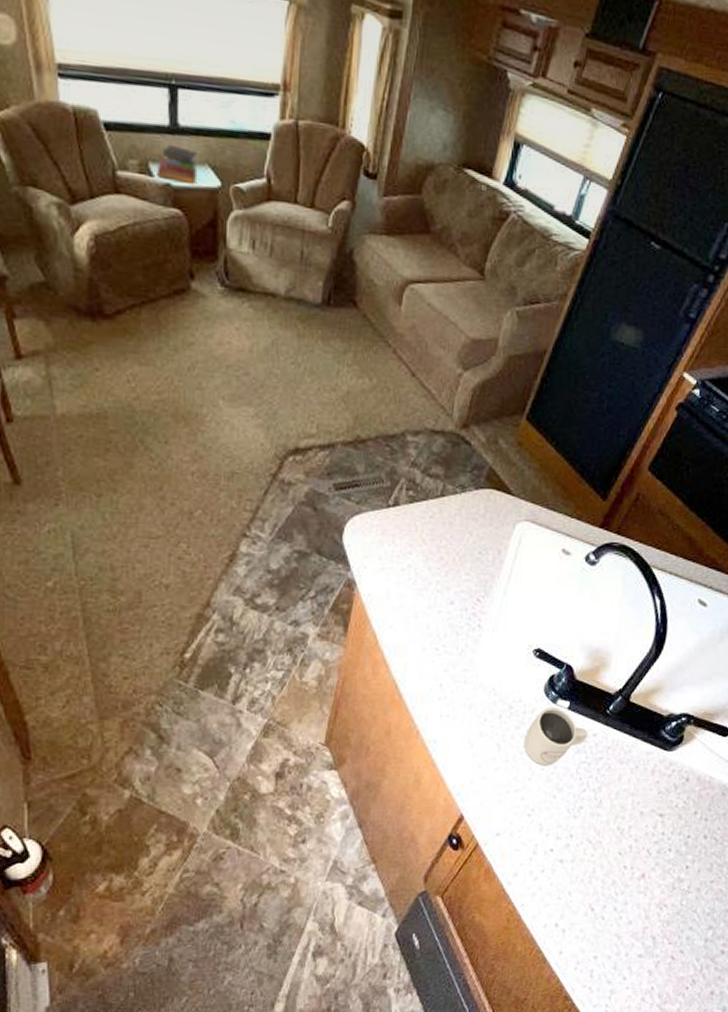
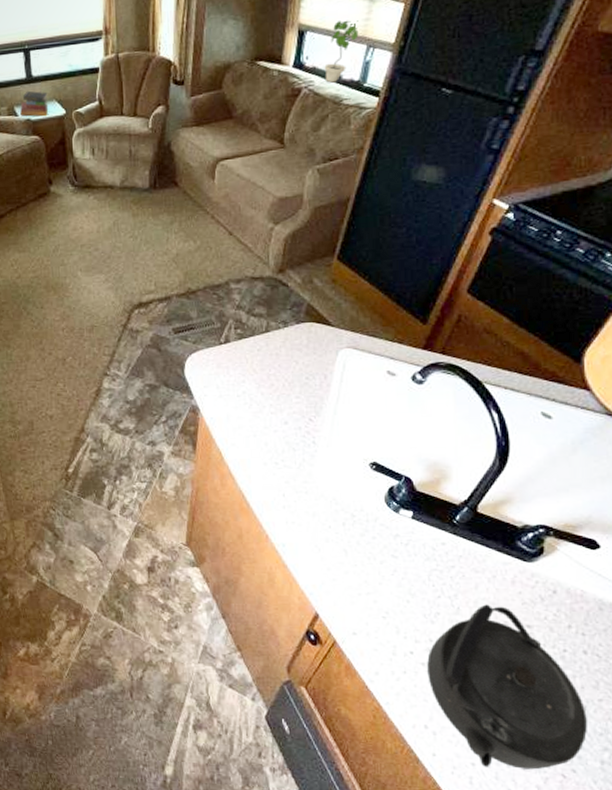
mug: present [524,708,588,766] -> none [370,517,436,572]
potted plant: none [536,140,578,213] -> present [324,20,359,83]
kettle: none [564,795,700,959] -> present [427,604,587,770]

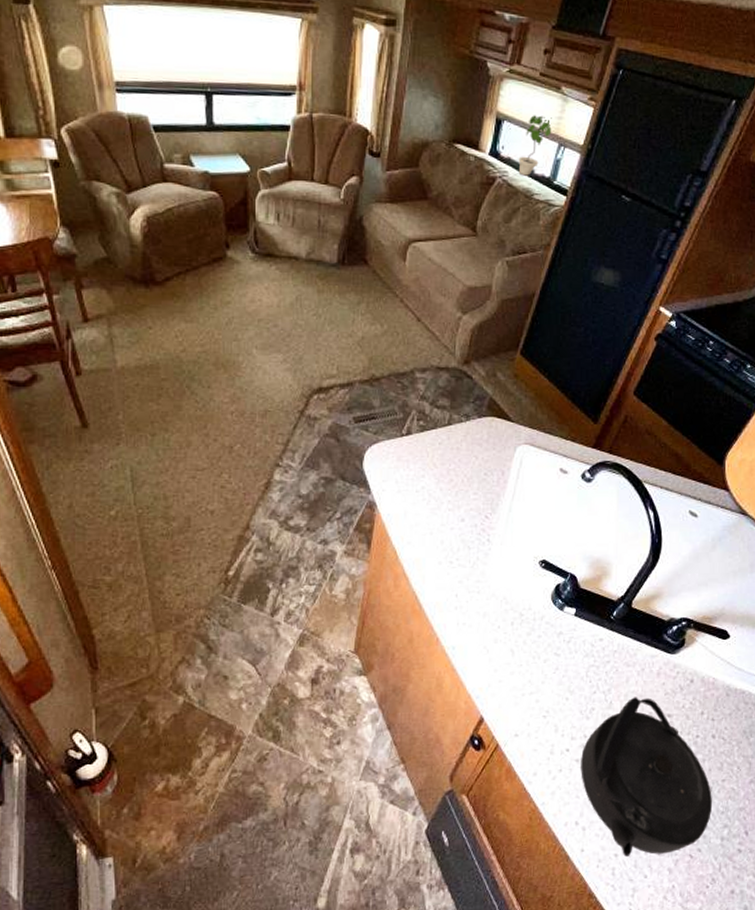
books: present [20,90,49,117] -> none [197,139,231,172]

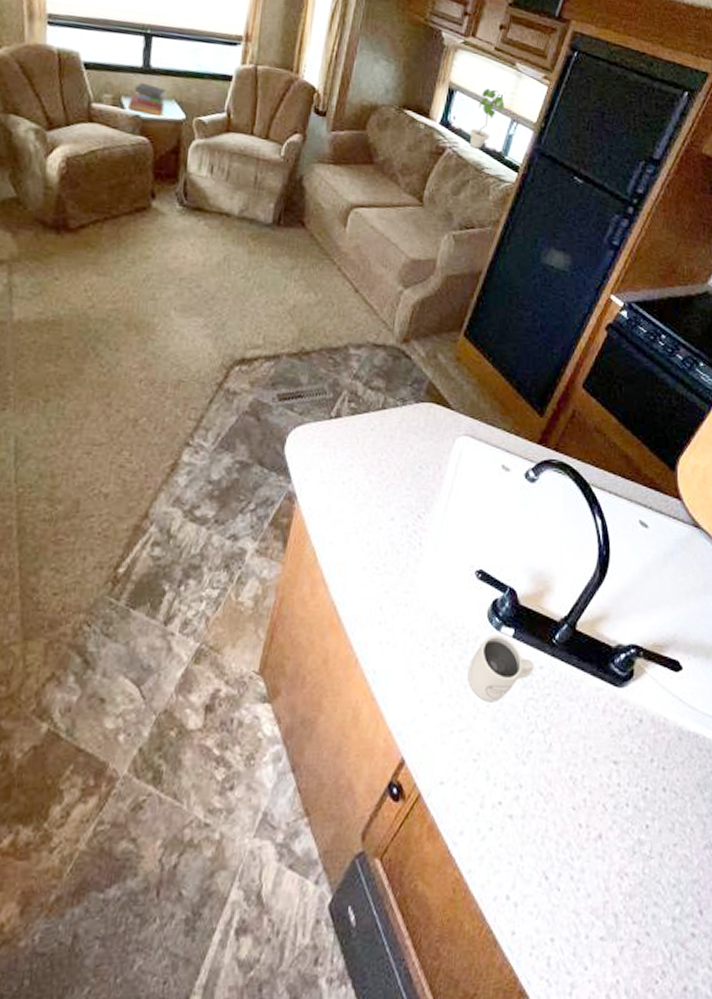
books: none [197,139,231,172] -> present [128,82,167,117]
mug: none [535,614,595,670] -> present [467,635,534,702]
kettle: present [581,697,712,857] -> none [514,738,663,942]

